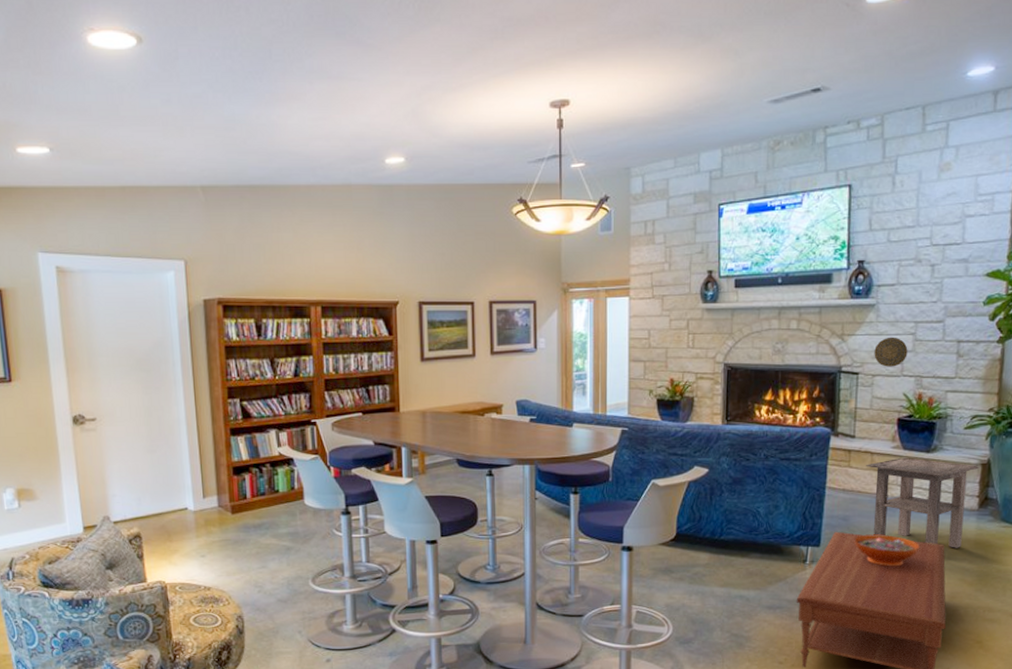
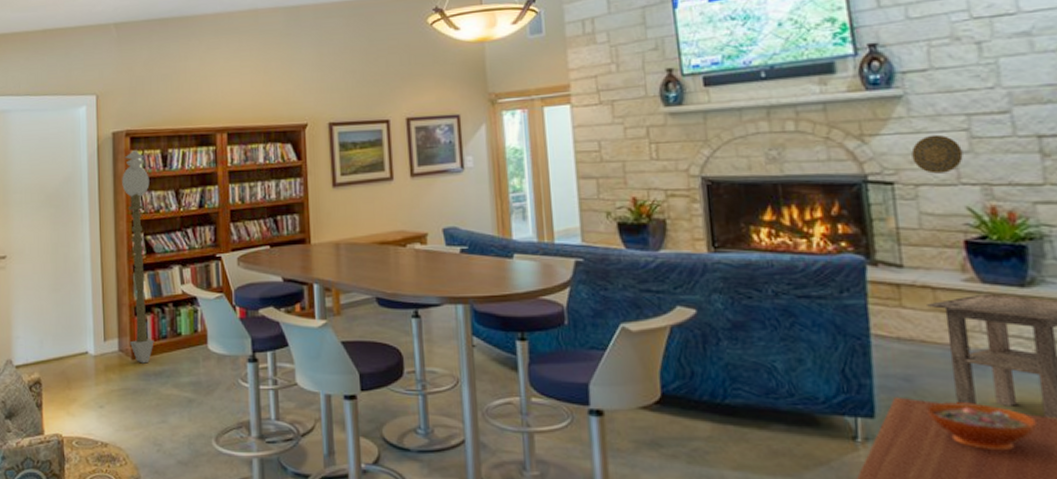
magic staff: none [215,319,259,518] -> present [122,150,163,364]

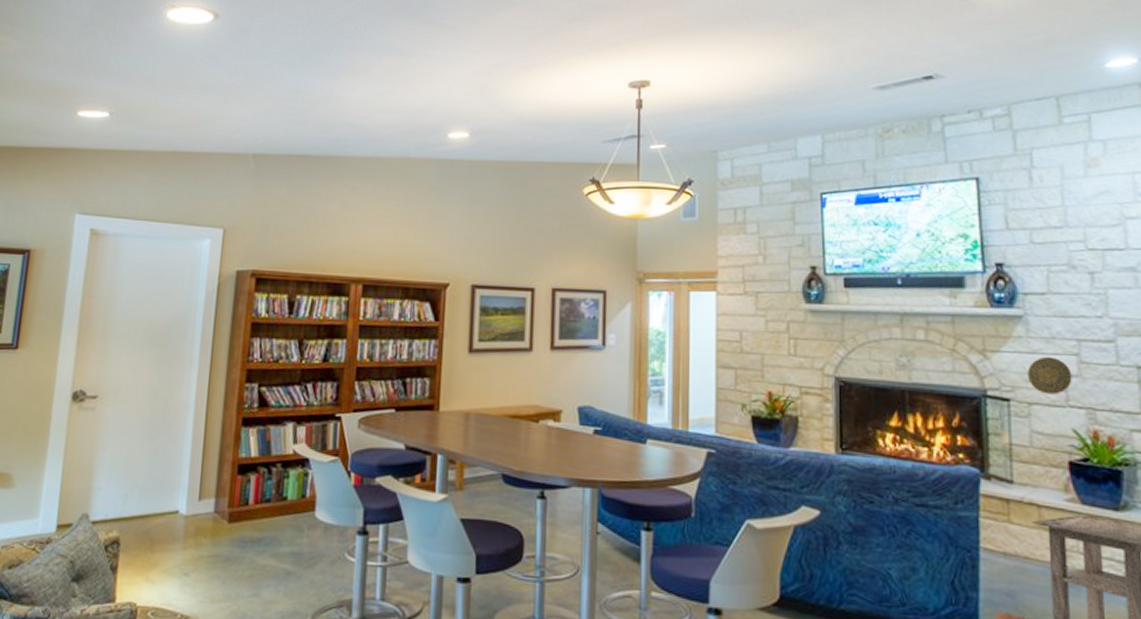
magic staff: present [122,150,163,364] -> none [228,293,278,529]

